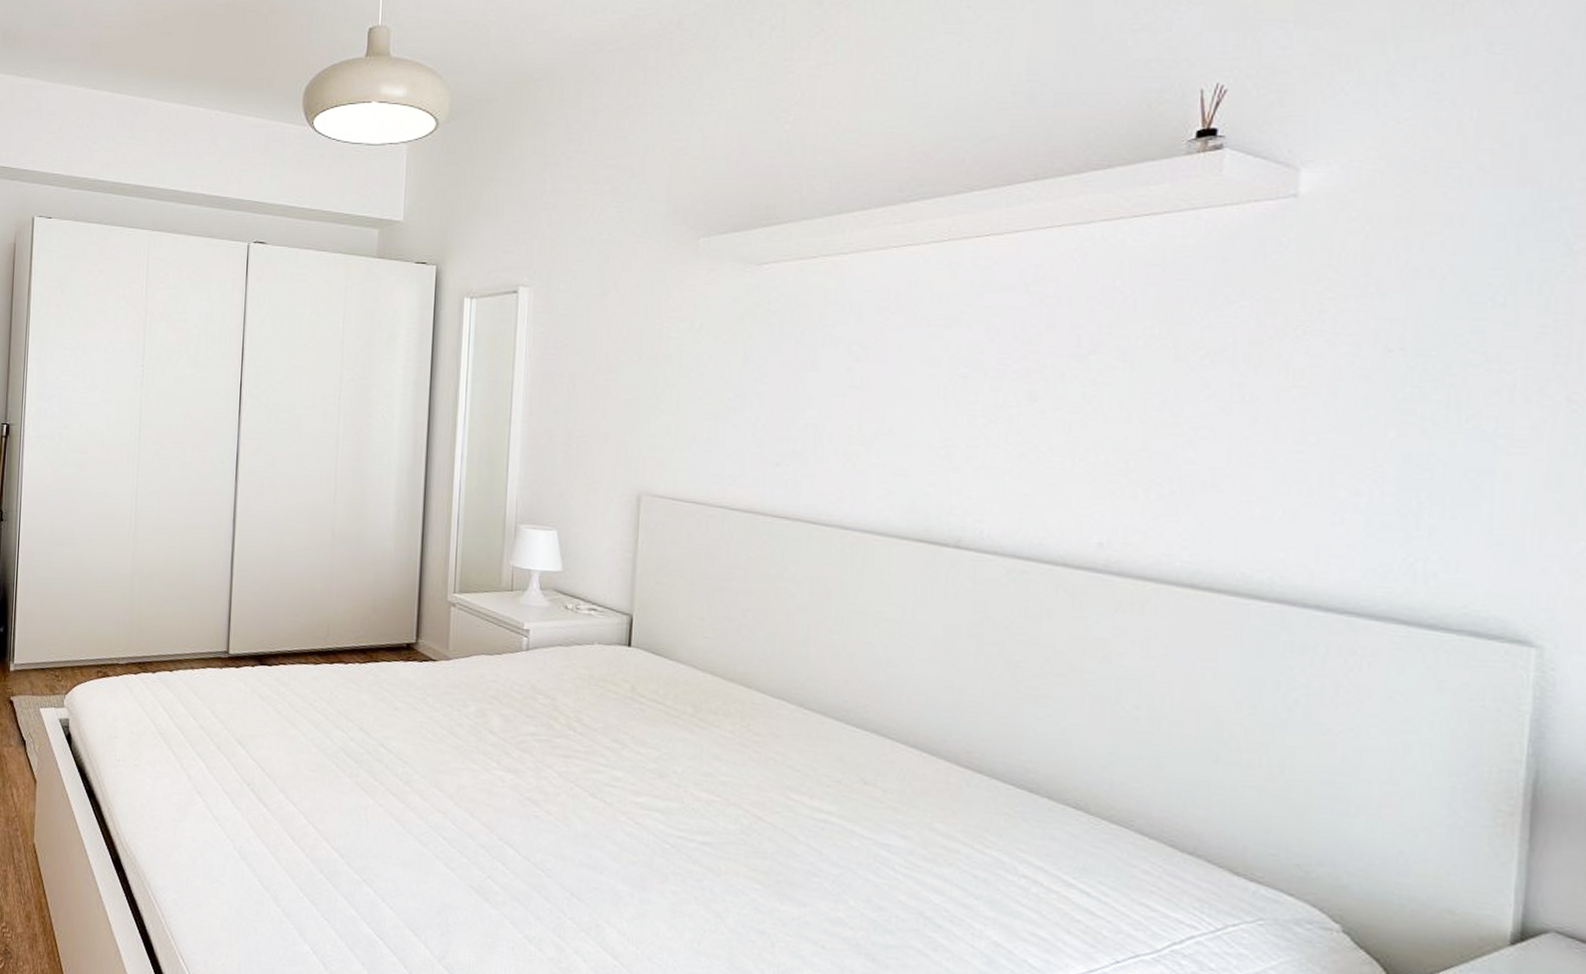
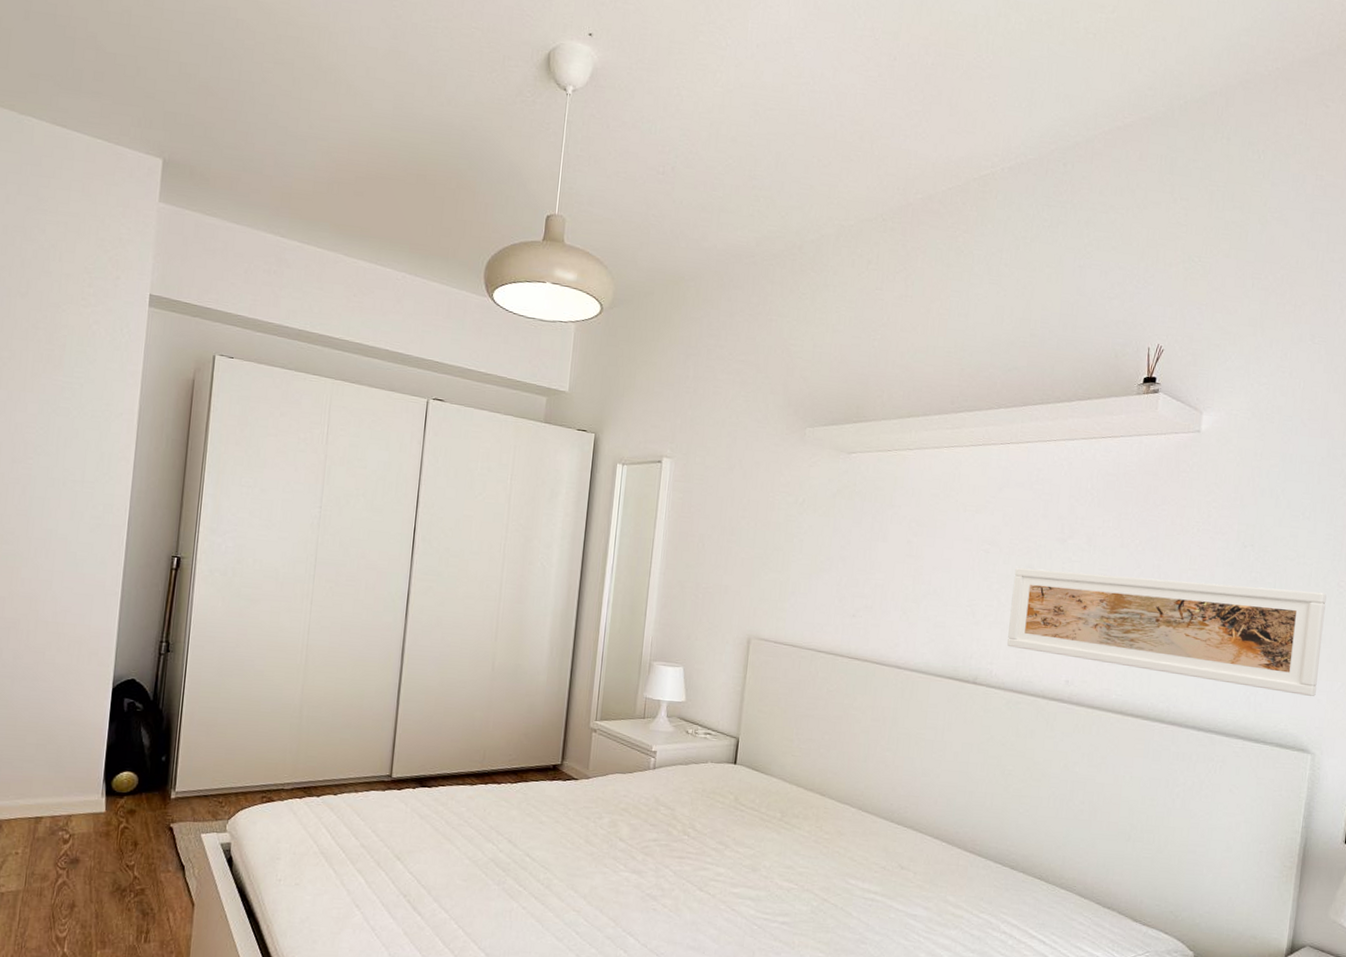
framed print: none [1003,395,1547,563] -> present [1007,567,1327,696]

